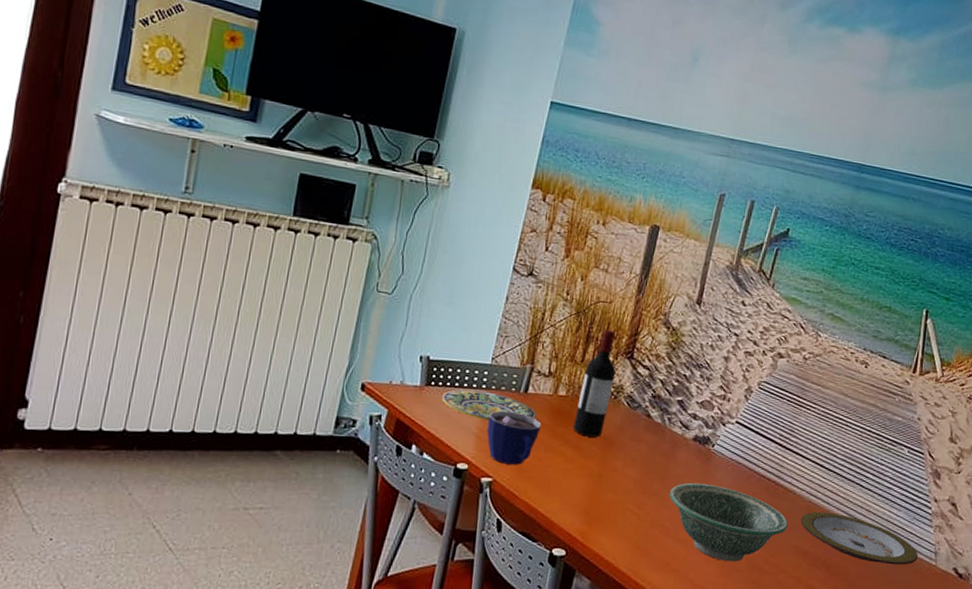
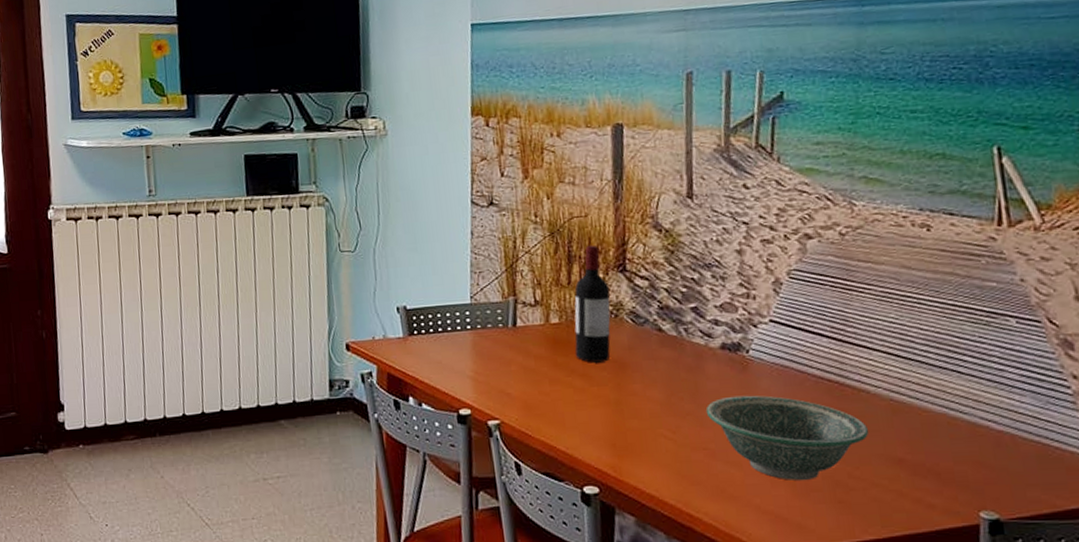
plate: present [441,389,537,420] -> none [427,332,533,361]
cup: present [487,410,542,465] -> none [481,348,540,404]
plate: present [801,511,918,565] -> none [884,409,1067,463]

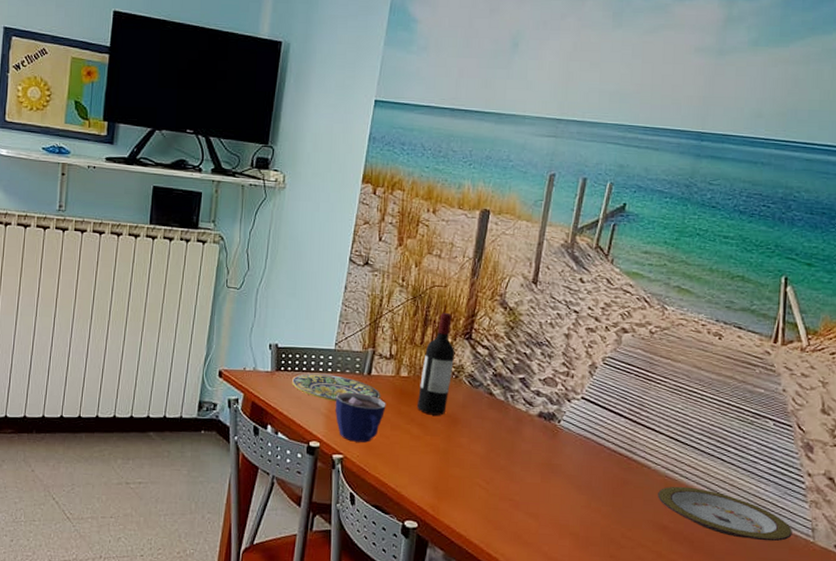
plate: none [427,332,533,361] -> present [291,373,382,401]
cup: none [481,348,540,404] -> present [335,392,386,443]
bowl: present [705,395,869,480] -> none [517,458,645,535]
plate: none [884,409,1067,463] -> present [658,486,792,542]

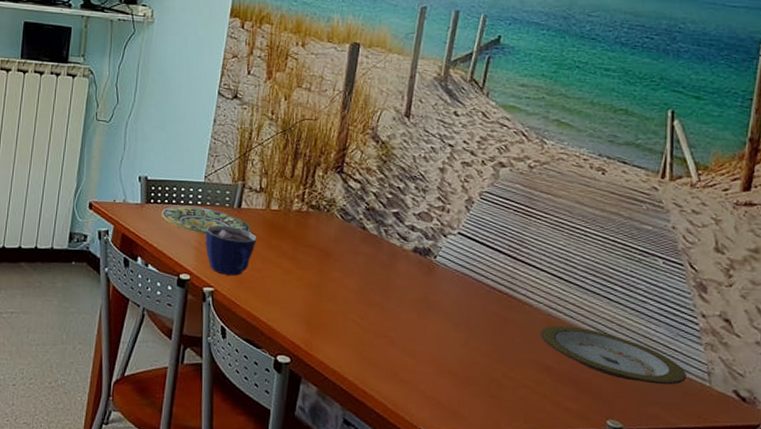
wine bottle: present [416,312,455,416] -> none [287,145,327,250]

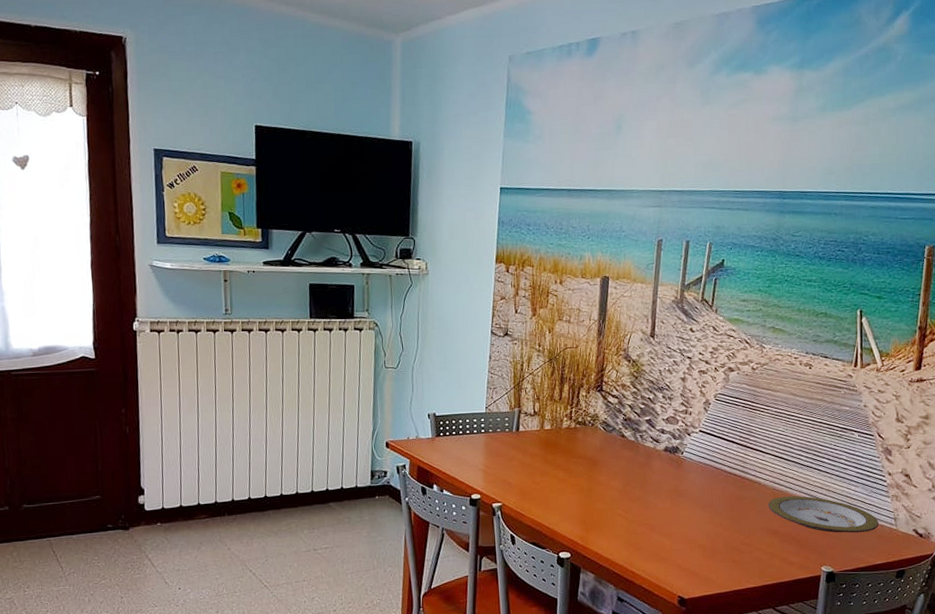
plate: present [161,206,252,234] -> none [450,435,530,458]
cup: present [205,225,257,276] -> none [490,447,535,491]

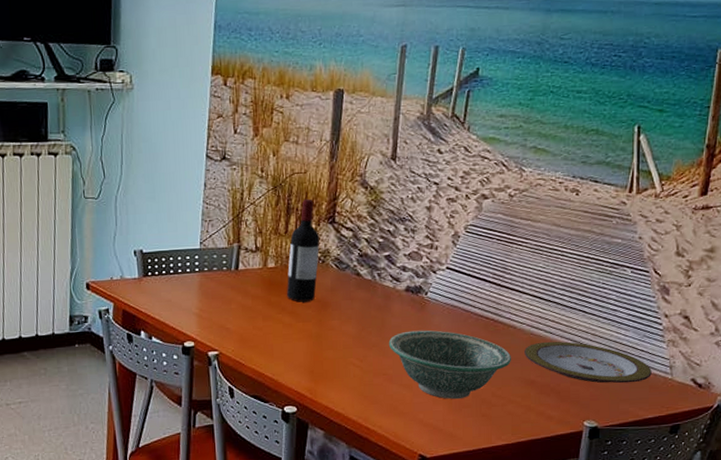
wine bottle: none [560,370,590,460] -> present [286,199,320,302]
bowl: none [650,485,758,546] -> present [388,330,512,399]

